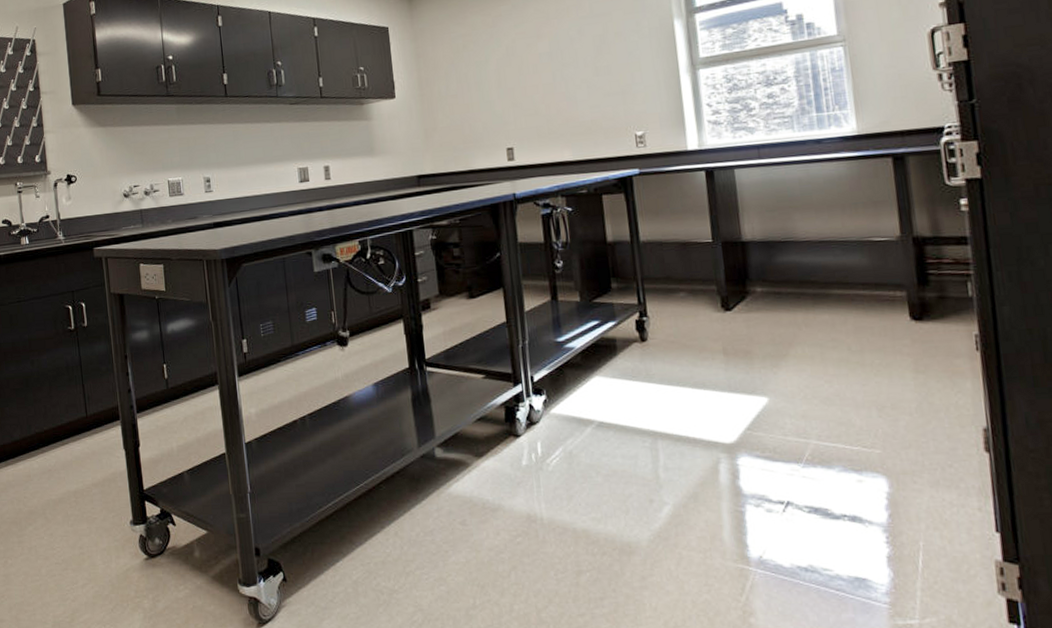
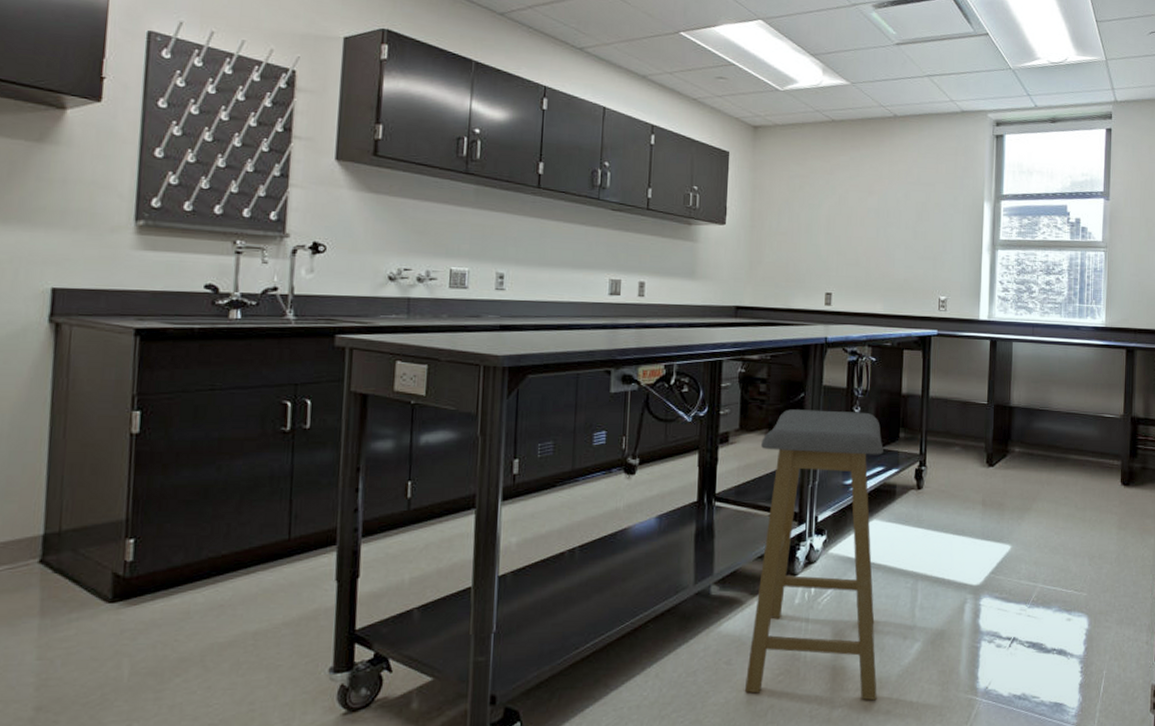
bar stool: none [463,265,628,566] -> present [744,409,883,701]

